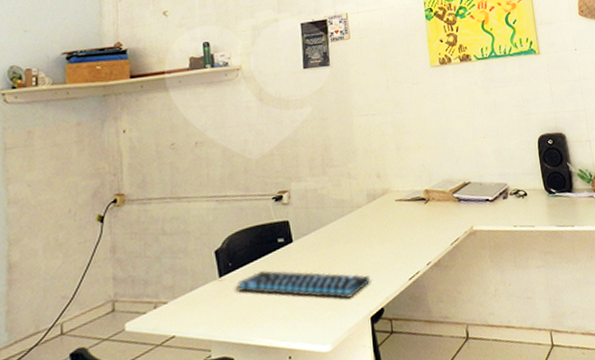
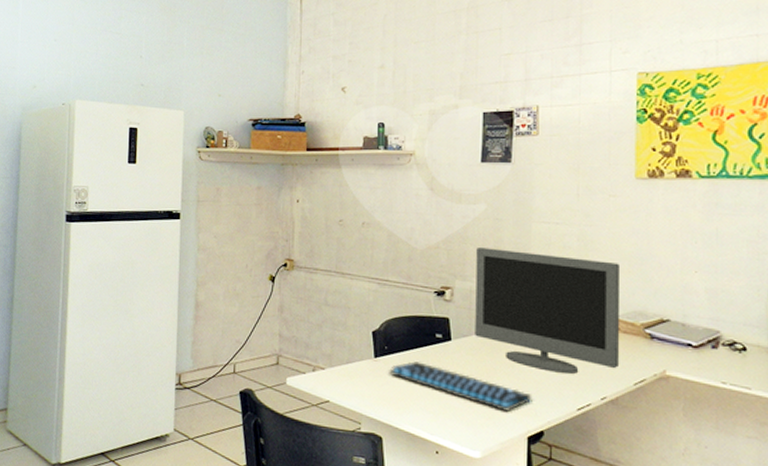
monitor: none [307,141,437,251] -> present [475,248,619,374]

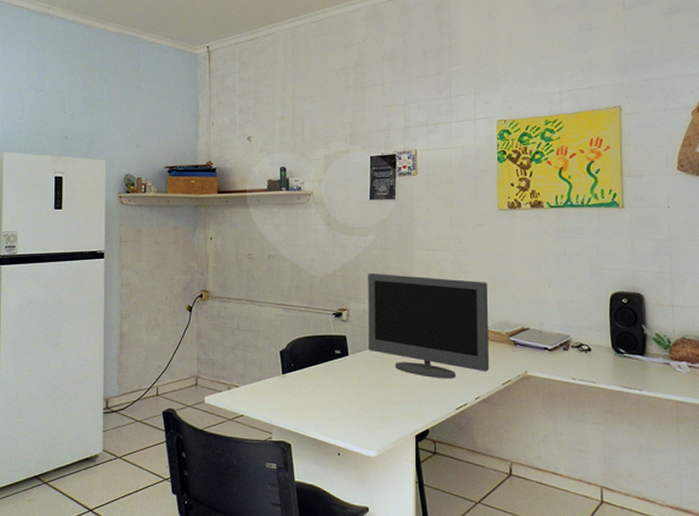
keyboard: present [389,361,534,411] -> none [295,376,420,414]

